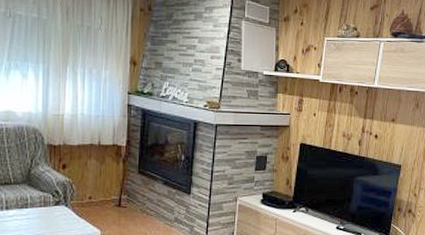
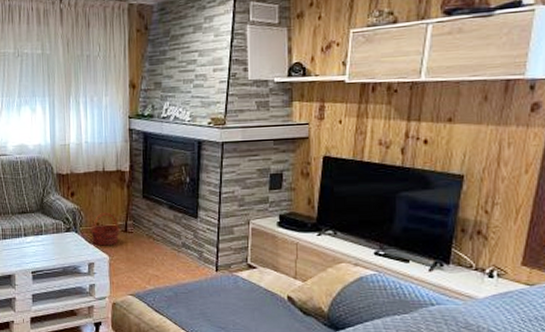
basket: none [82,185,113,220] -> present [90,212,119,246]

